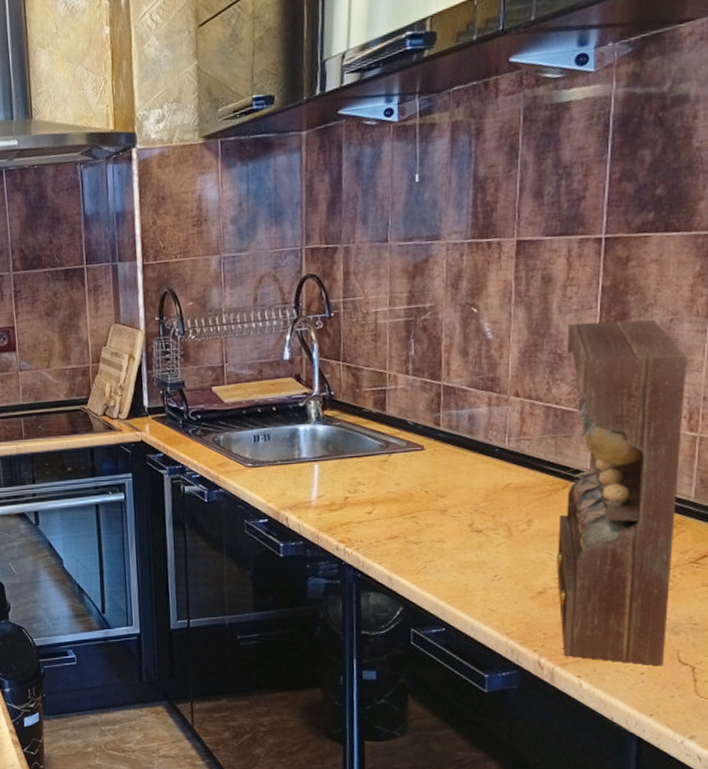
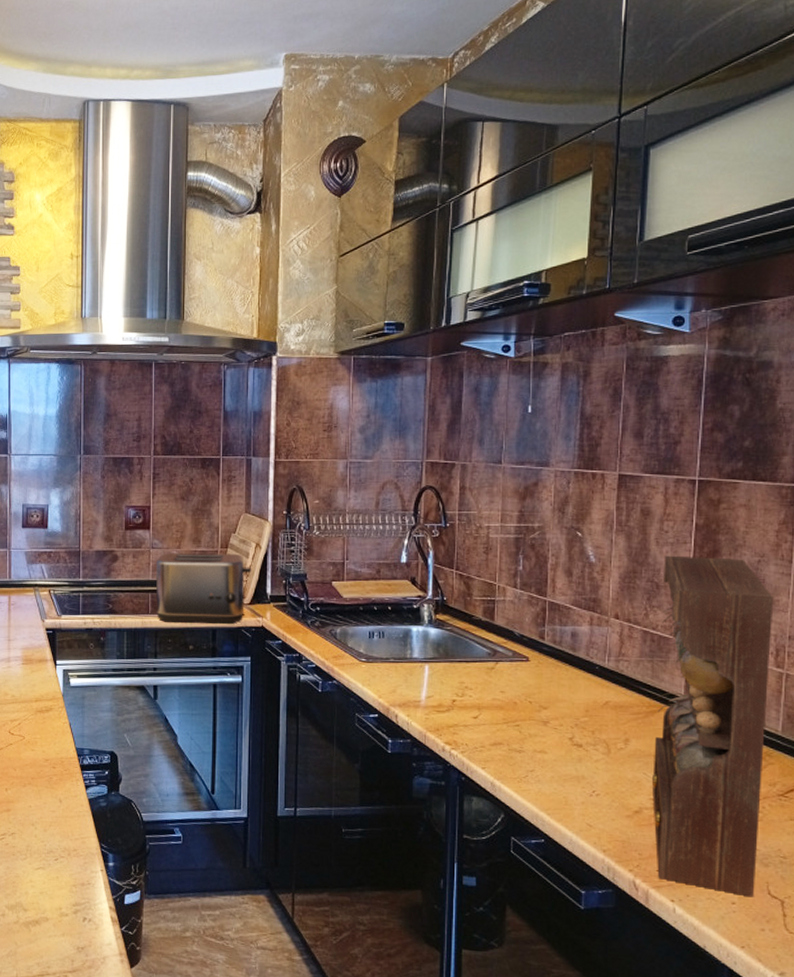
toaster: none [25,367,127,446] -> present [155,553,252,624]

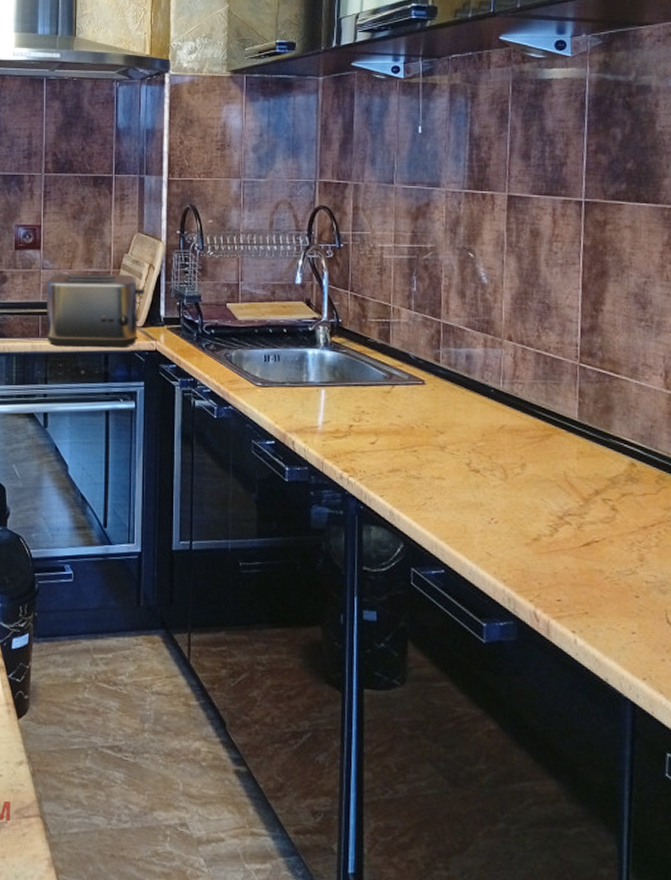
spice rack: present [651,555,774,898] -> none [548,276,661,627]

